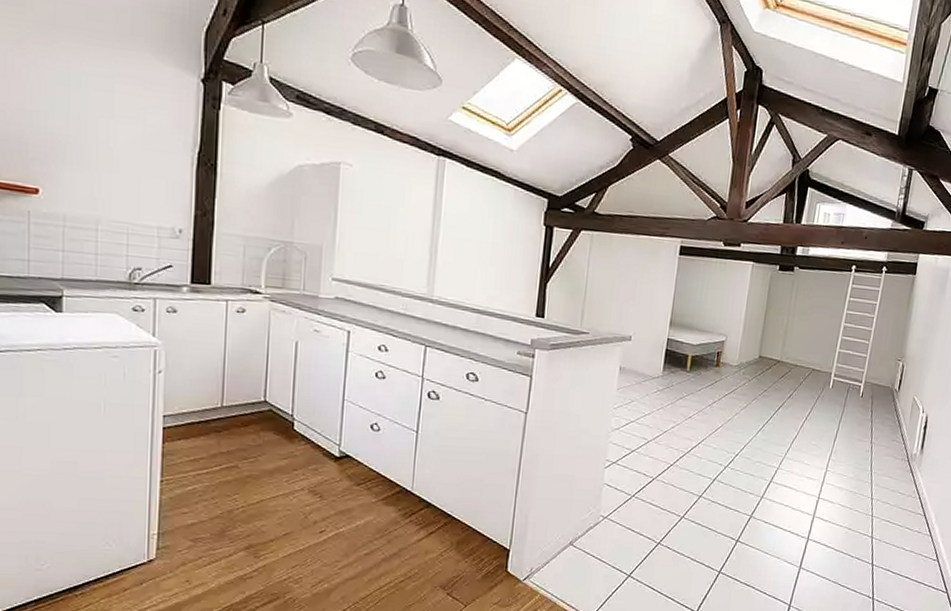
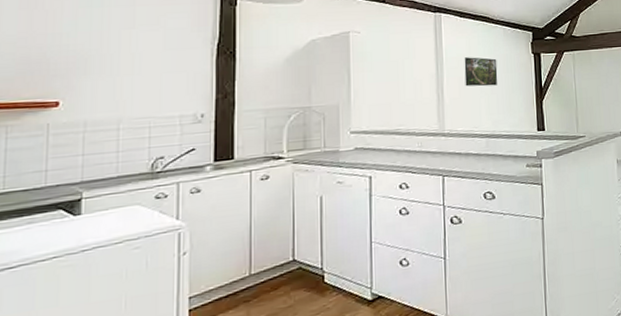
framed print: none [462,216,502,256] -> present [464,57,498,87]

